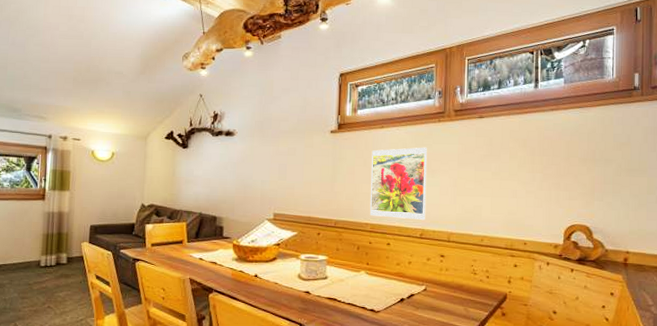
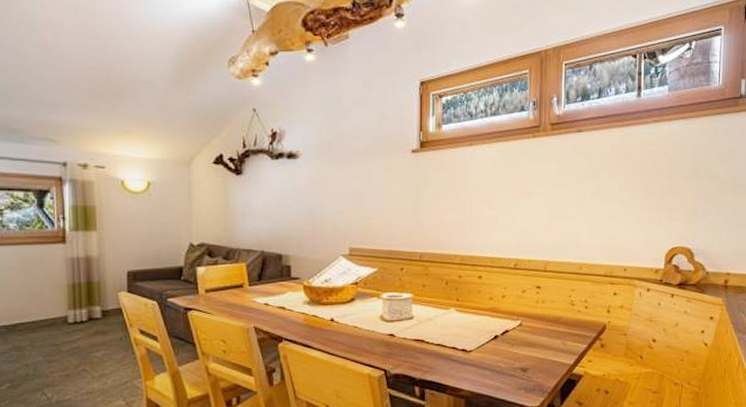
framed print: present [370,147,427,220] -> none [458,166,521,249]

